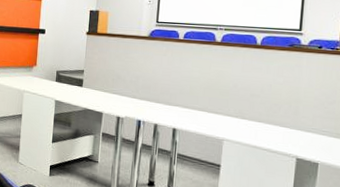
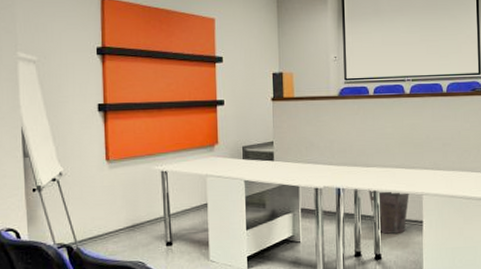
waste bin: none [168,125,209,173] -> present [368,188,409,235]

